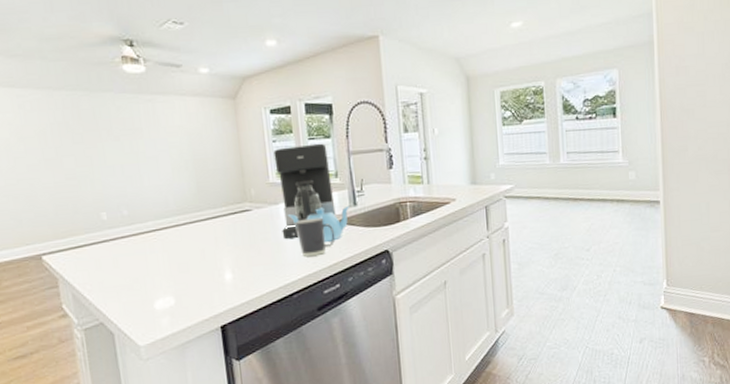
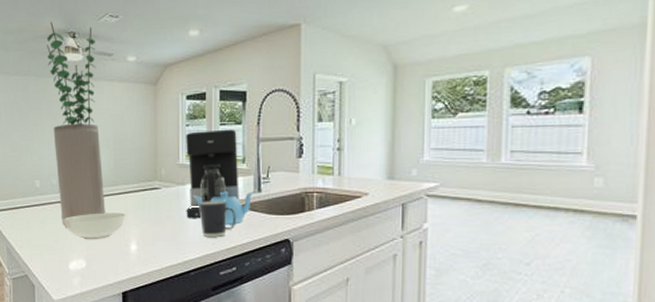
vase: none [97,27,192,264] -> present [46,21,105,229]
bowl: none [141,240,217,275] -> present [63,213,126,240]

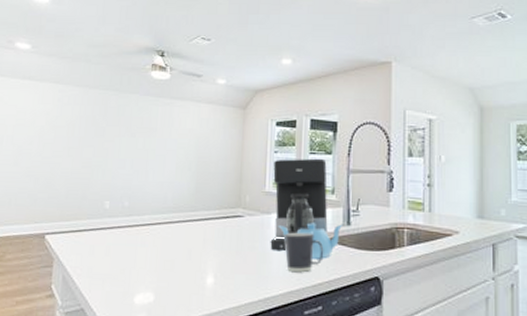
vase: present [46,21,105,229] -> none [130,39,184,257]
bowl: present [63,213,126,240] -> none [132,240,204,271]

